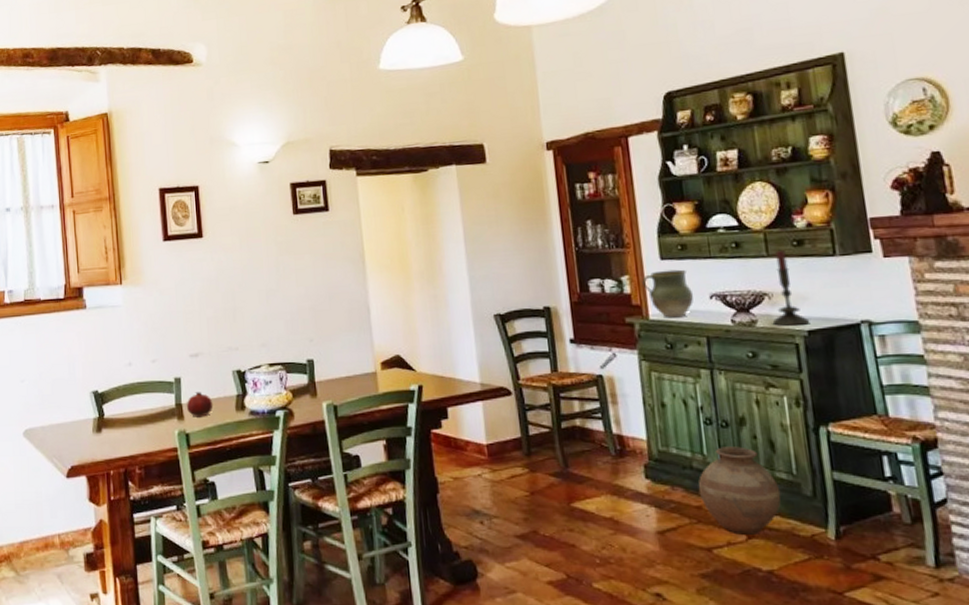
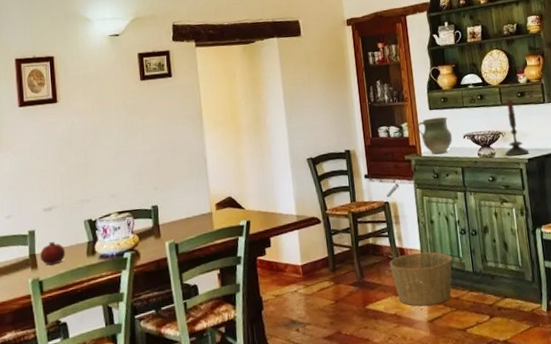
basket: none [602,442,693,512] -> present [389,252,453,307]
ceramic pot: present [698,446,781,535] -> none [456,249,512,316]

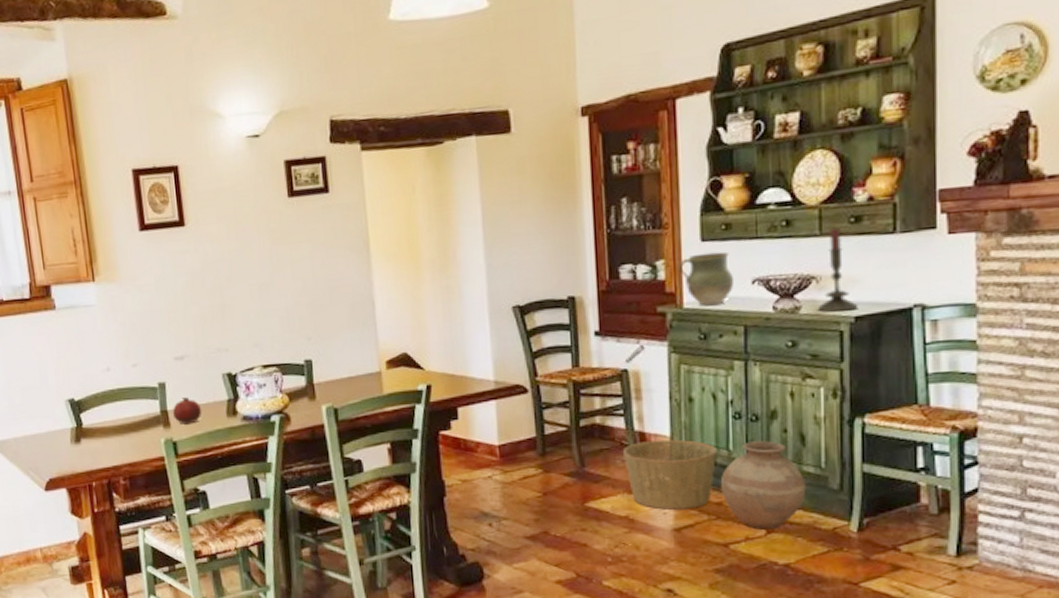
ceramic pot: none [456,249,512,316] -> present [720,441,806,530]

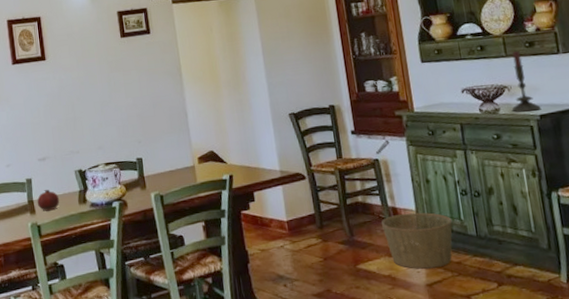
ceramic jug: present [679,251,733,307] -> none [407,70,449,110]
ceramic pot: present [720,441,806,530] -> none [458,211,524,283]

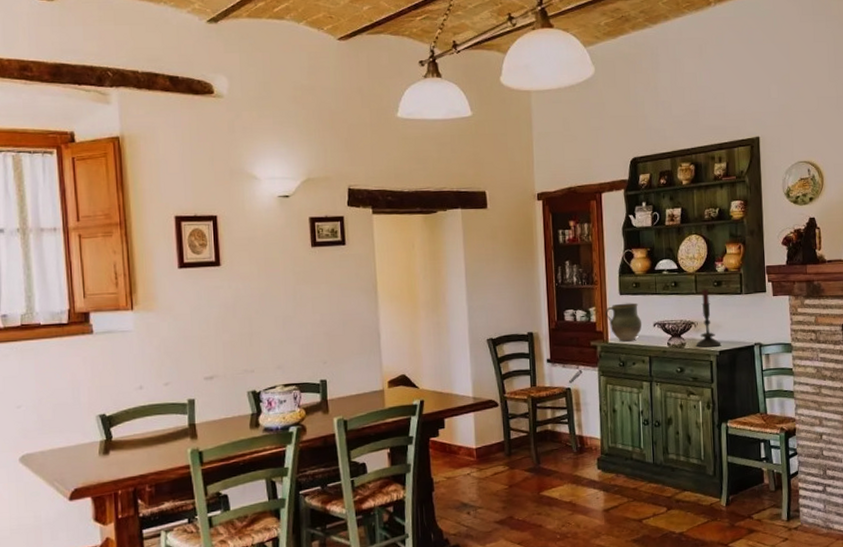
fruit: present [37,190,60,211] -> none [201,412,228,436]
basket: present [381,212,453,269] -> none [567,441,633,495]
ceramic jug: none [407,70,449,110] -> present [605,303,642,342]

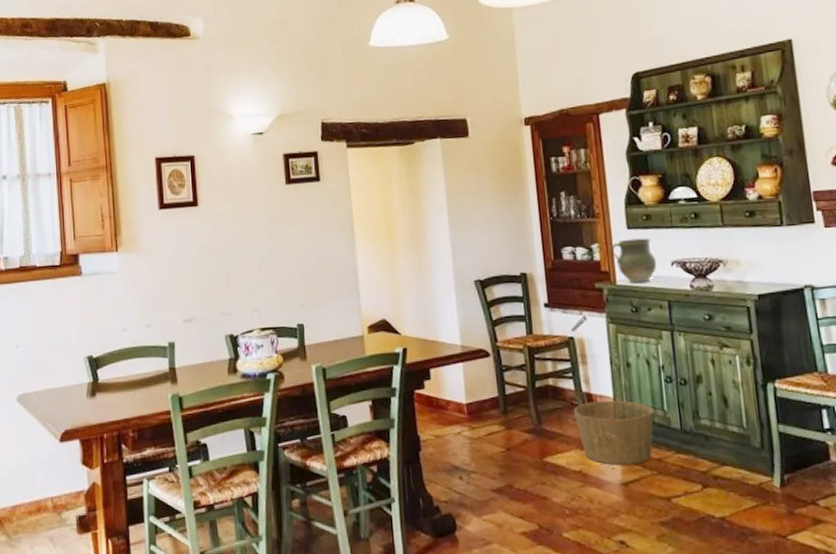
basket: none [567,441,633,495] -> present [573,400,654,465]
candle: present [697,288,720,348] -> none [728,220,759,292]

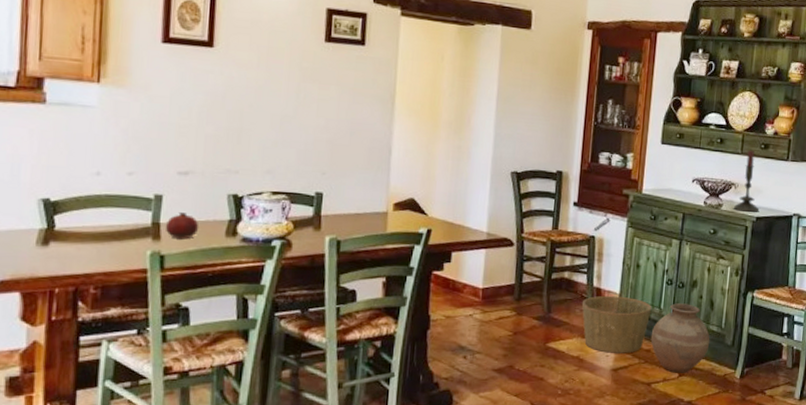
fruit: none [180,356,206,381] -> present [166,212,199,239]
ceramic jug: present [610,238,657,284] -> none [643,153,680,195]
ceramic pot: none [659,402,733,485] -> present [650,303,710,373]
candle: none [728,220,759,292] -> present [734,149,759,213]

